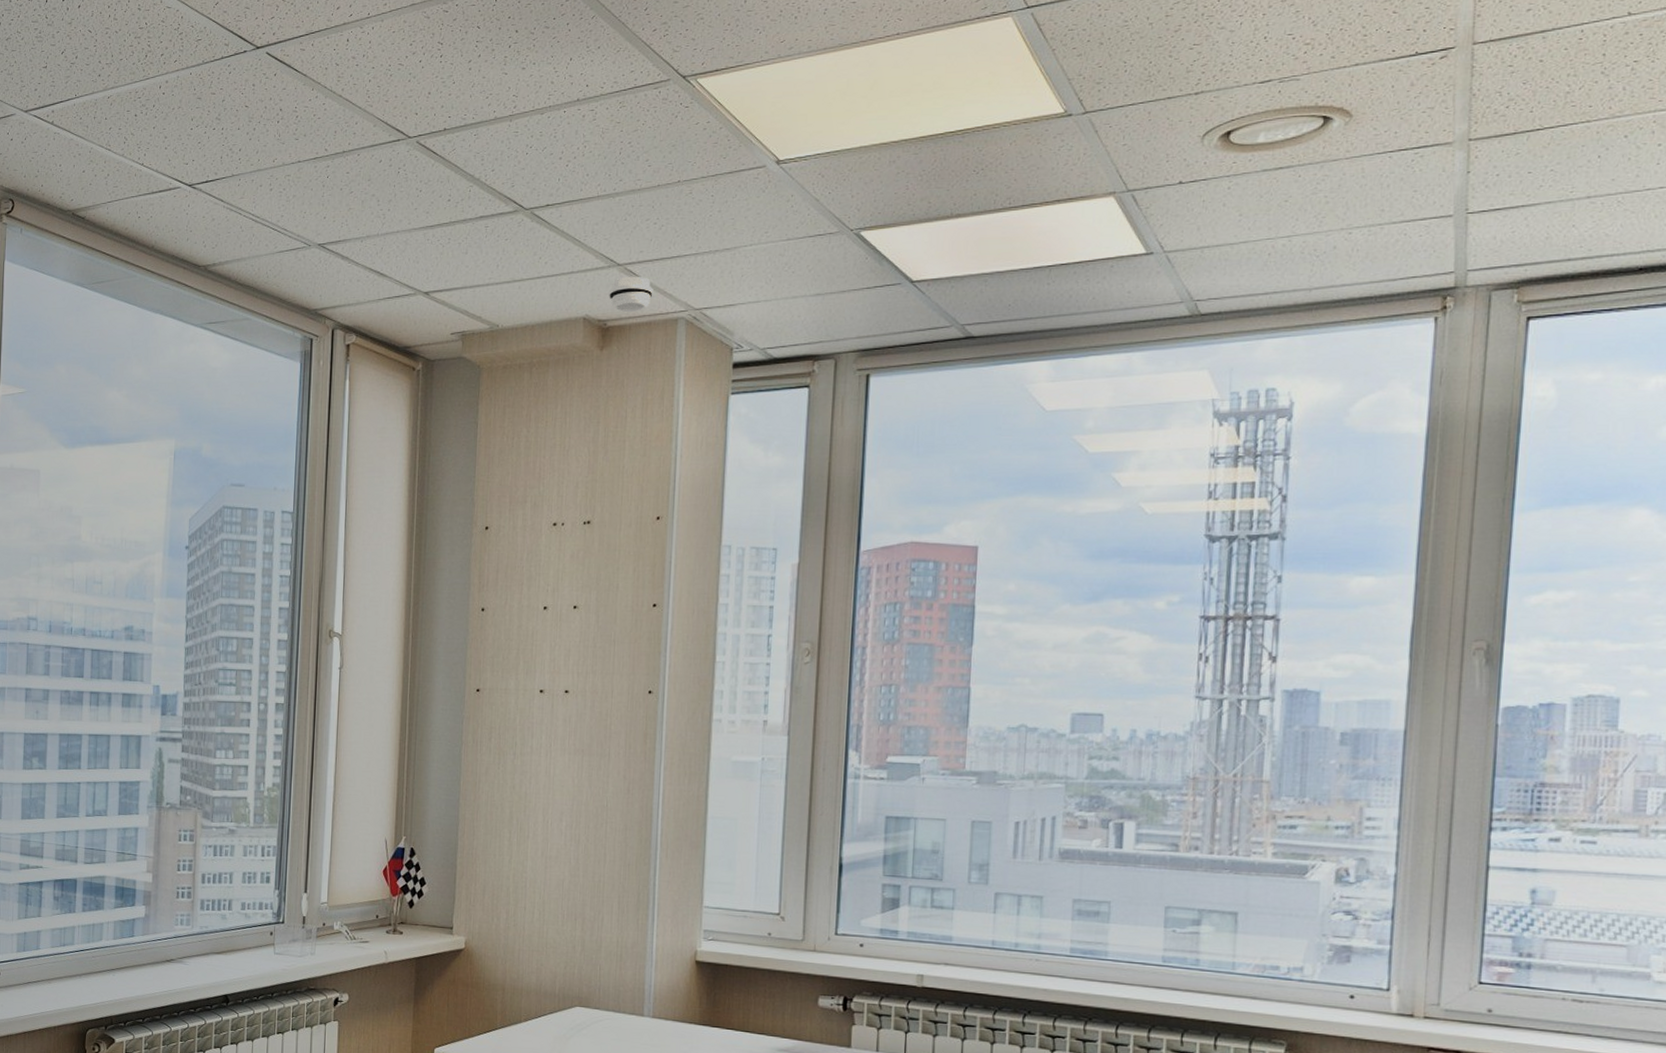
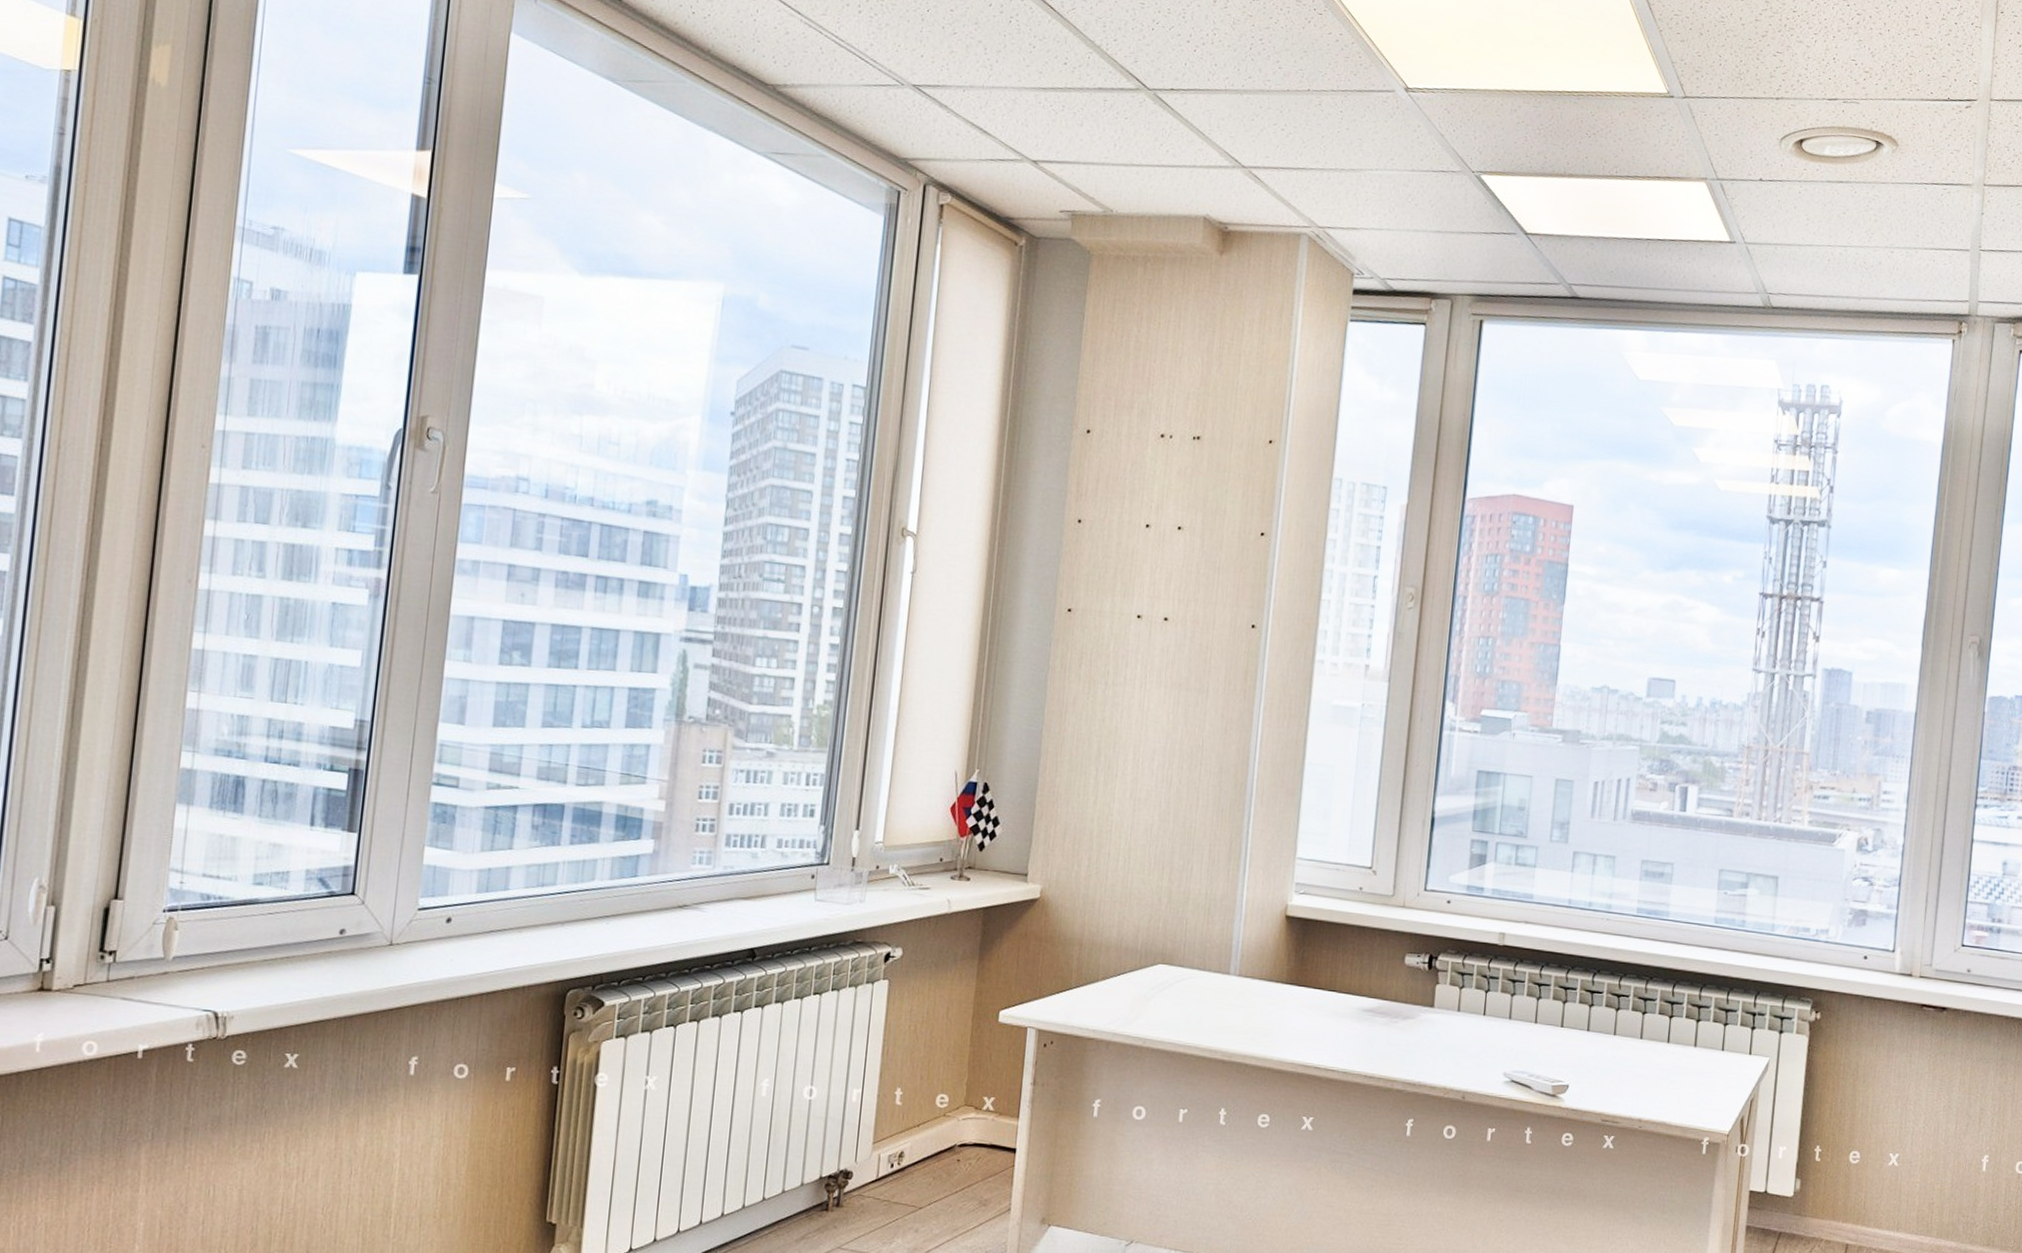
smoke detector: present [609,276,653,312] -> none [1231,180,1278,220]

